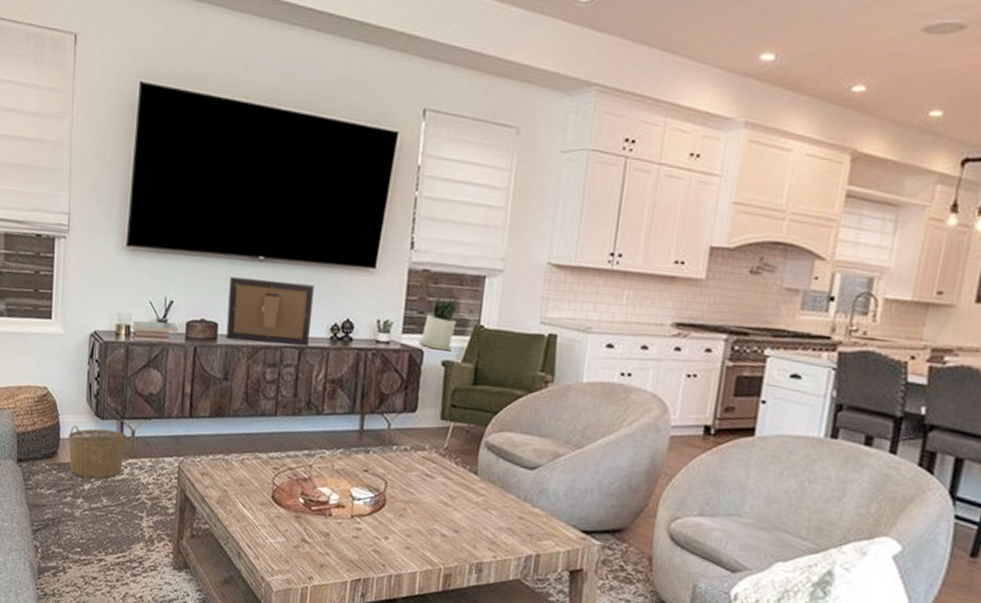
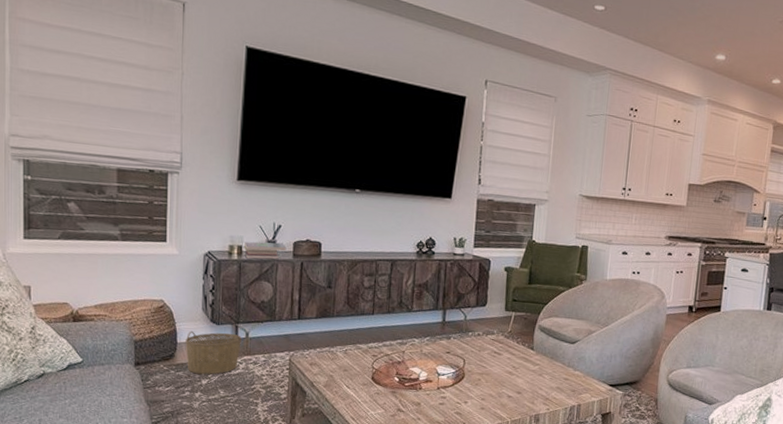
picture frame: present [226,277,315,346] -> none [328,205,403,259]
planter: present [417,294,458,352] -> none [485,218,516,260]

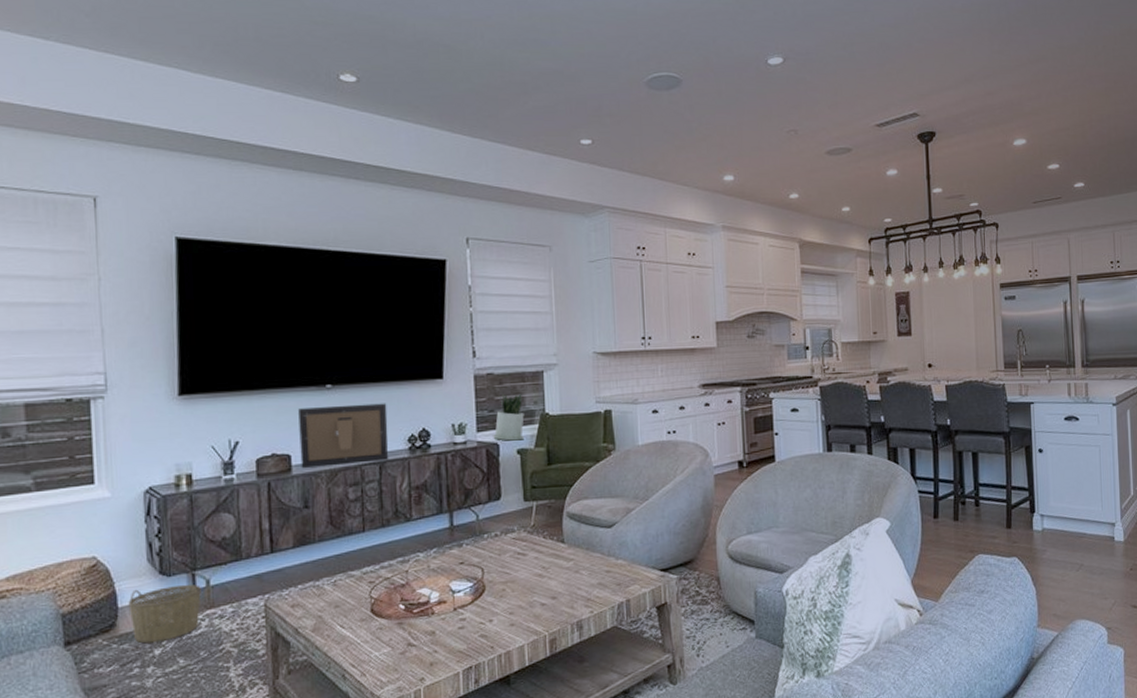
books: present [243,241,287,260] -> none [193,463,248,489]
picture frame: none [328,205,403,259] -> present [298,403,389,468]
planter: none [485,218,516,260] -> present [492,393,524,441]

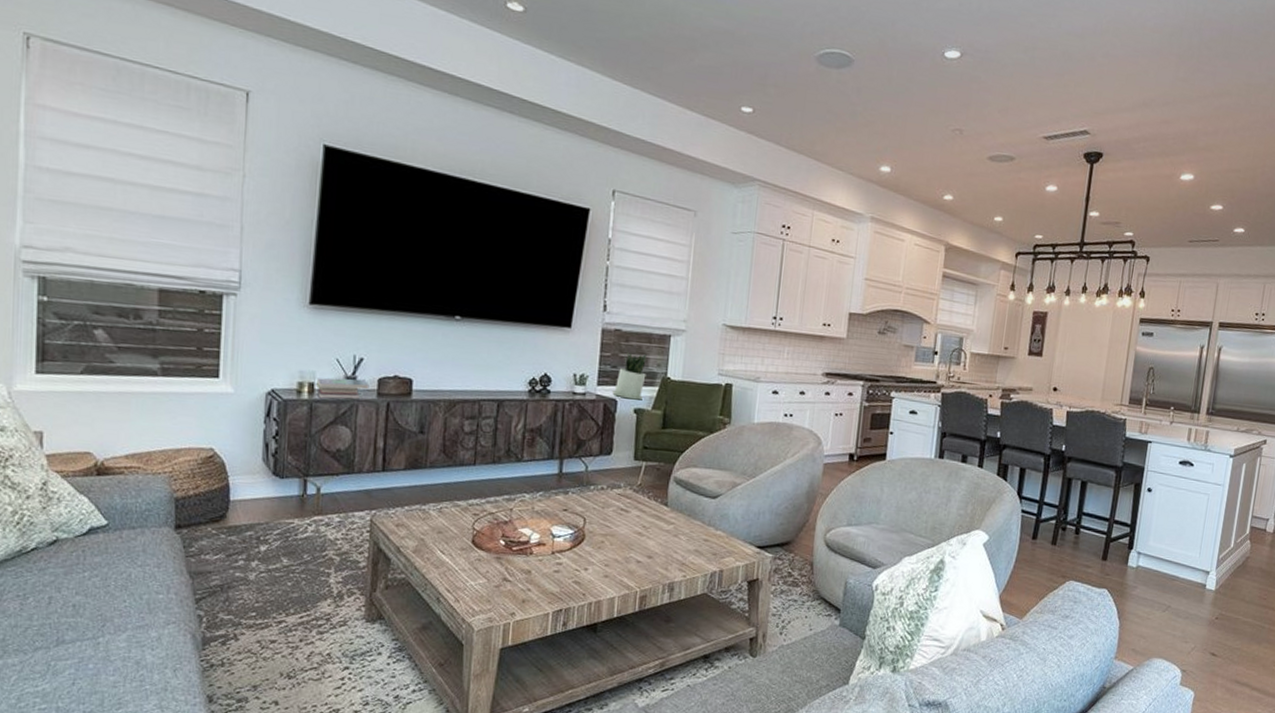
basket: present [128,584,201,644] -> none [240,485,311,540]
books: none [193,463,248,489] -> present [315,378,370,400]
picture frame: present [298,403,389,468] -> none [421,335,513,399]

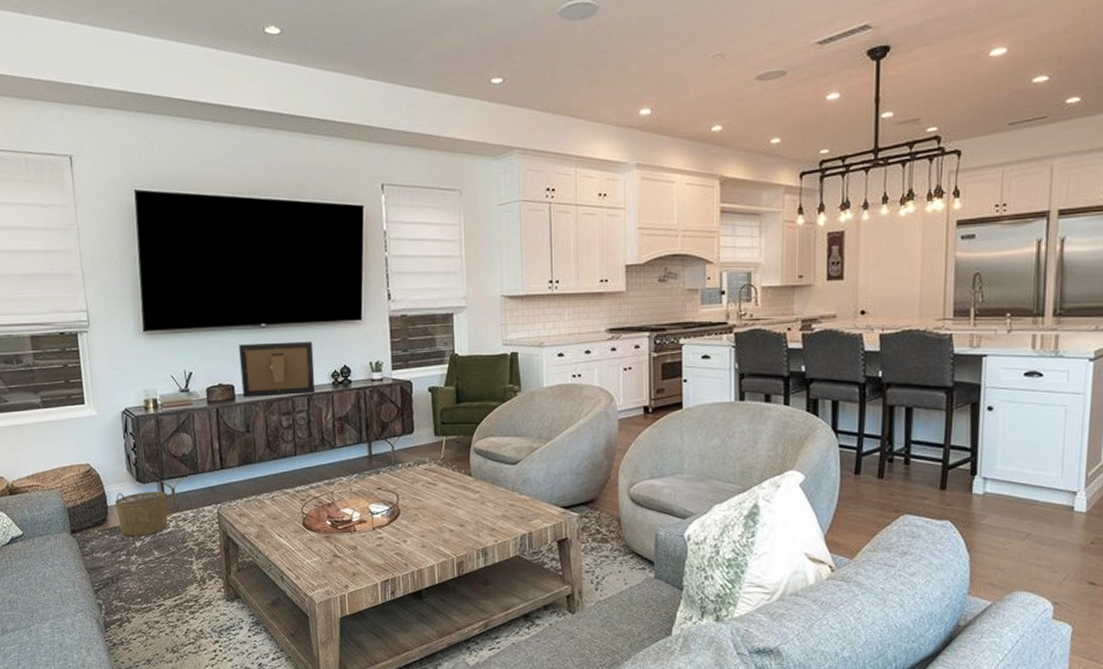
basket: none [240,485,311,540] -> present [115,491,169,537]
picture frame: none [421,335,513,399] -> present [239,341,315,397]
planter: present [611,351,648,400] -> none [405,334,435,379]

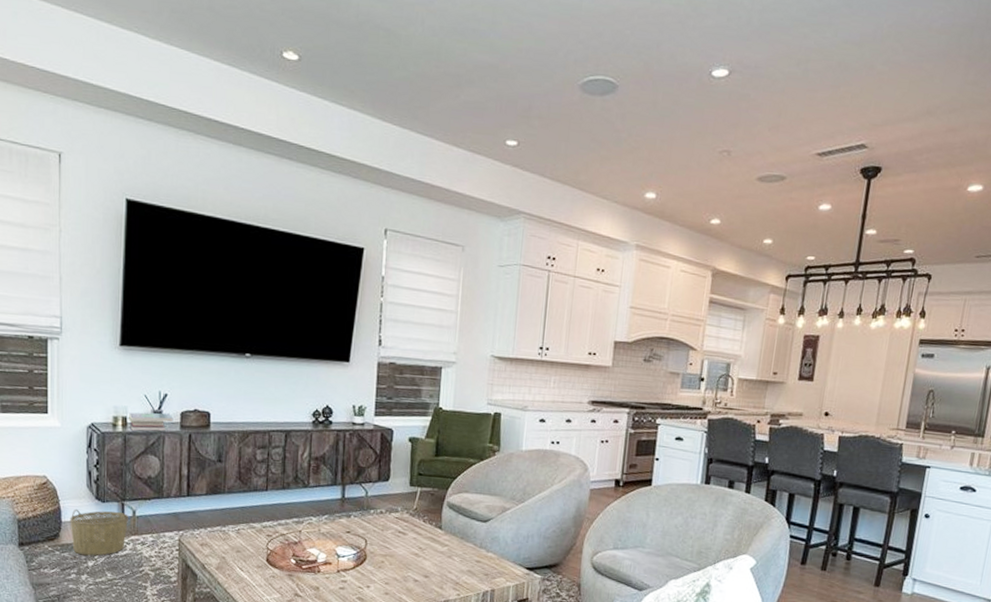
picture frame: present [239,341,315,397] -> none [218,372,297,430]

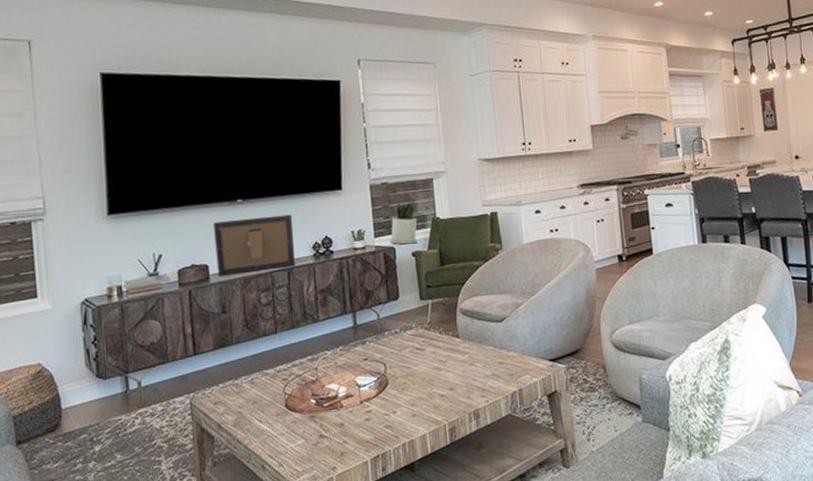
basket: present [70,508,128,556] -> none [70,386,134,441]
picture frame: none [218,372,297,430] -> present [213,214,295,276]
planter: none [387,383,421,430] -> present [388,200,418,245]

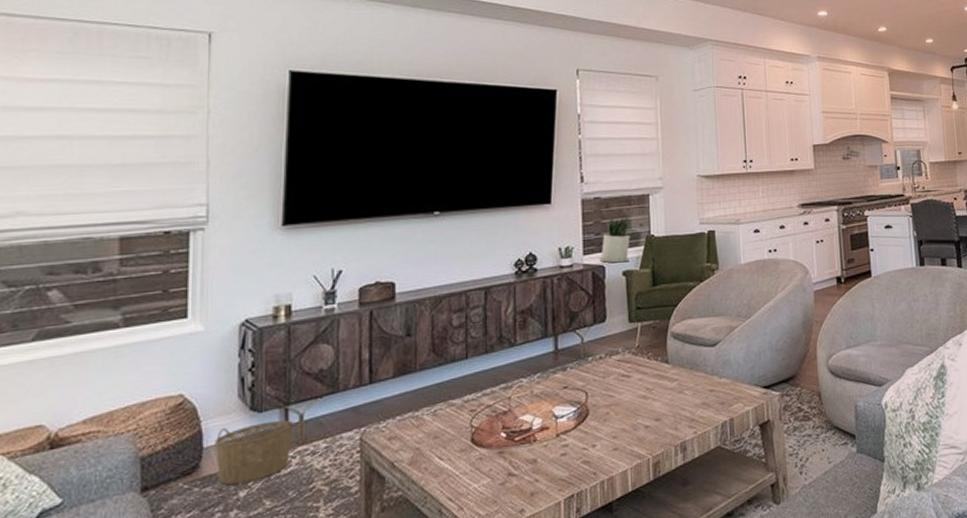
basket: none [70,386,134,441] -> present [214,420,294,486]
books: present [123,274,171,300] -> none [292,292,350,320]
picture frame: present [213,214,295,276] -> none [405,228,495,295]

